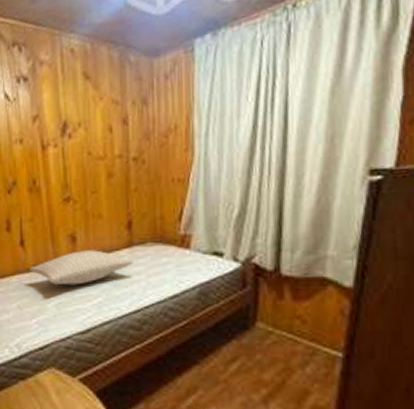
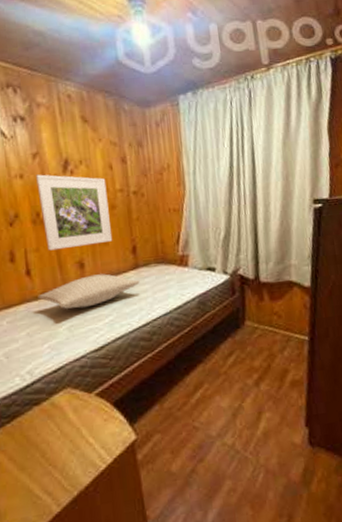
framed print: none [35,138,107,221] -> present [36,174,113,251]

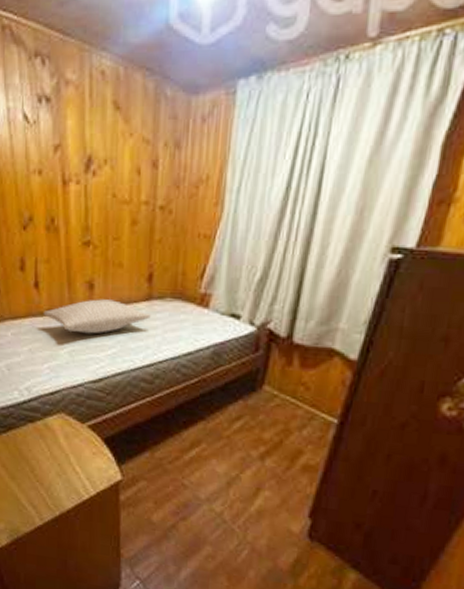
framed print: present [36,174,113,251] -> none [55,172,131,265]

